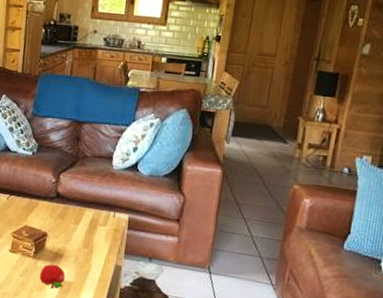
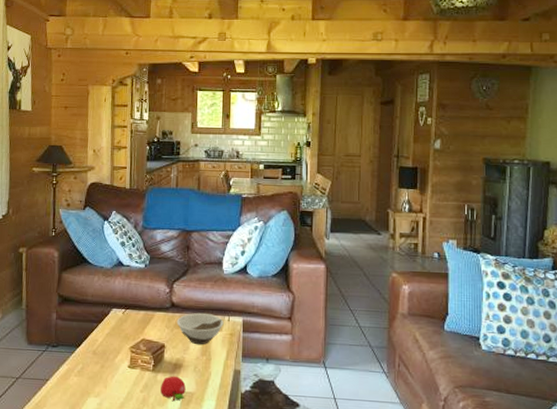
bowl: none [60,205,109,238] -> present [176,312,224,345]

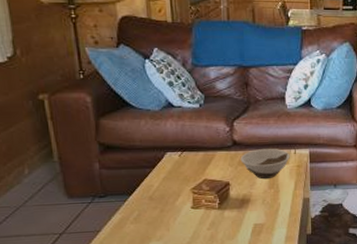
fruit: present [160,376,186,402] -> none [229,210,255,234]

